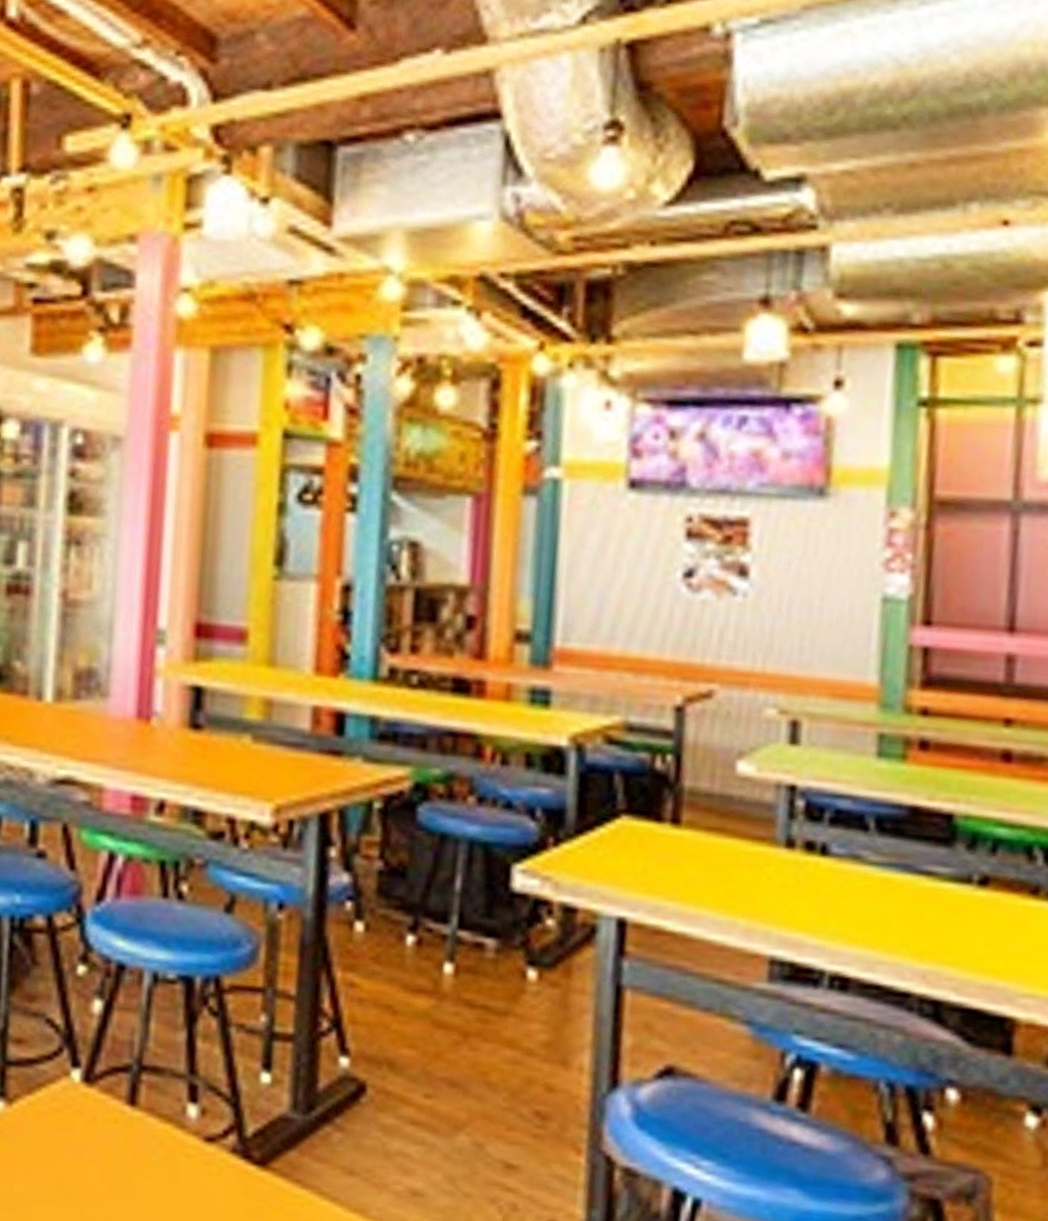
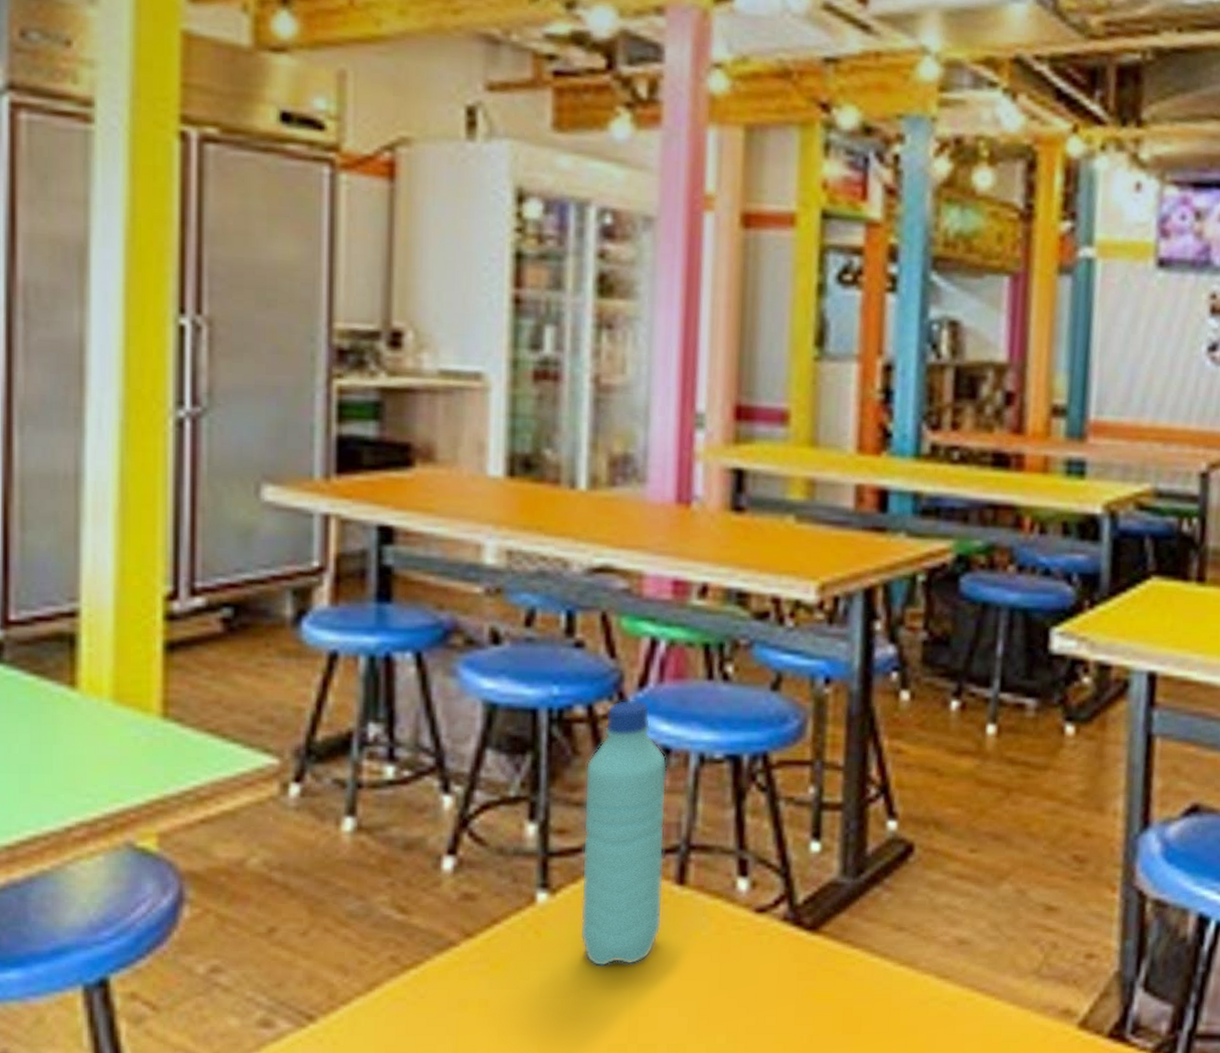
water bottle: none [33,912,122,1183] -> present [579,699,667,967]

